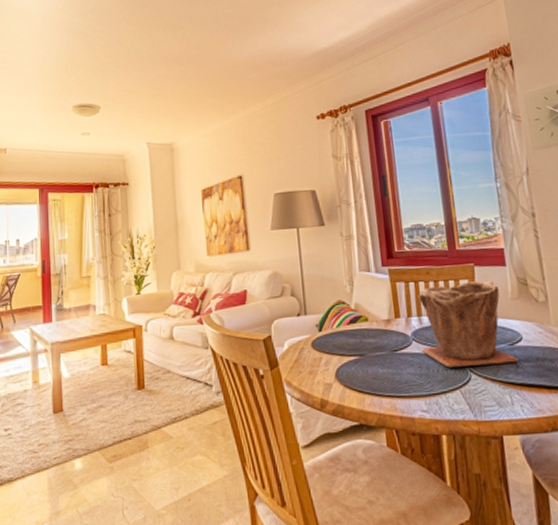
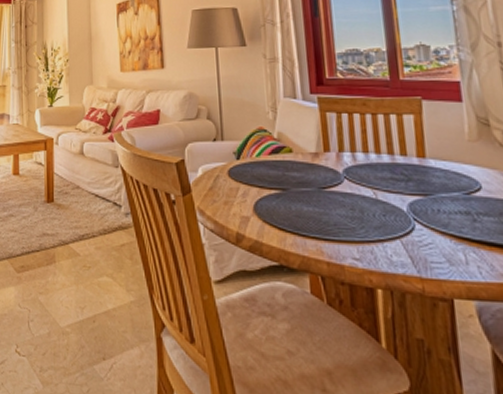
plant pot: present [417,281,518,368] -> none [351,117,476,215]

